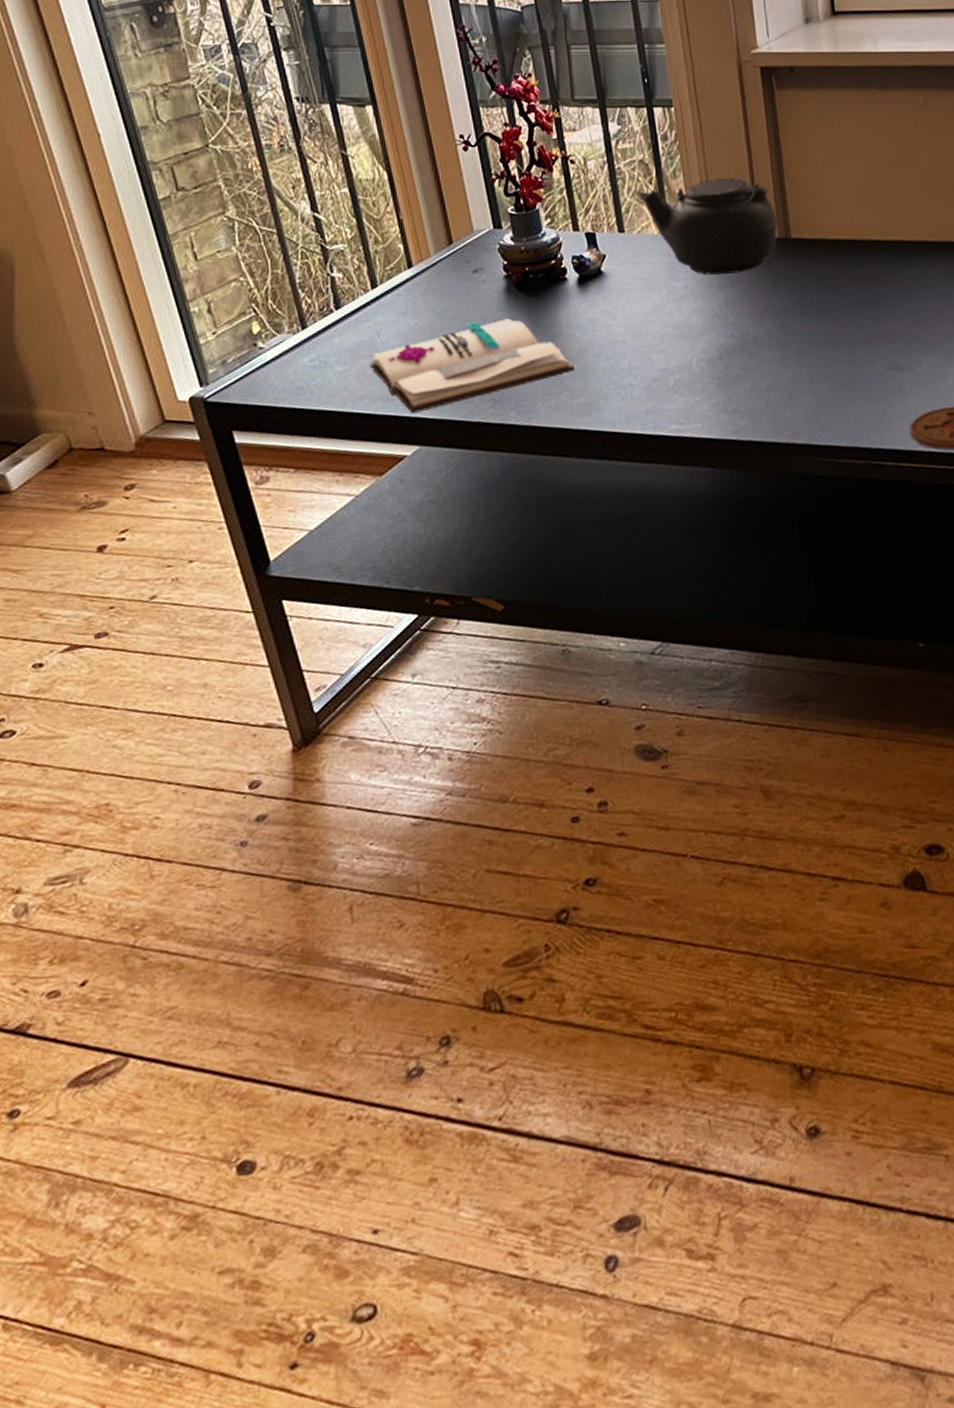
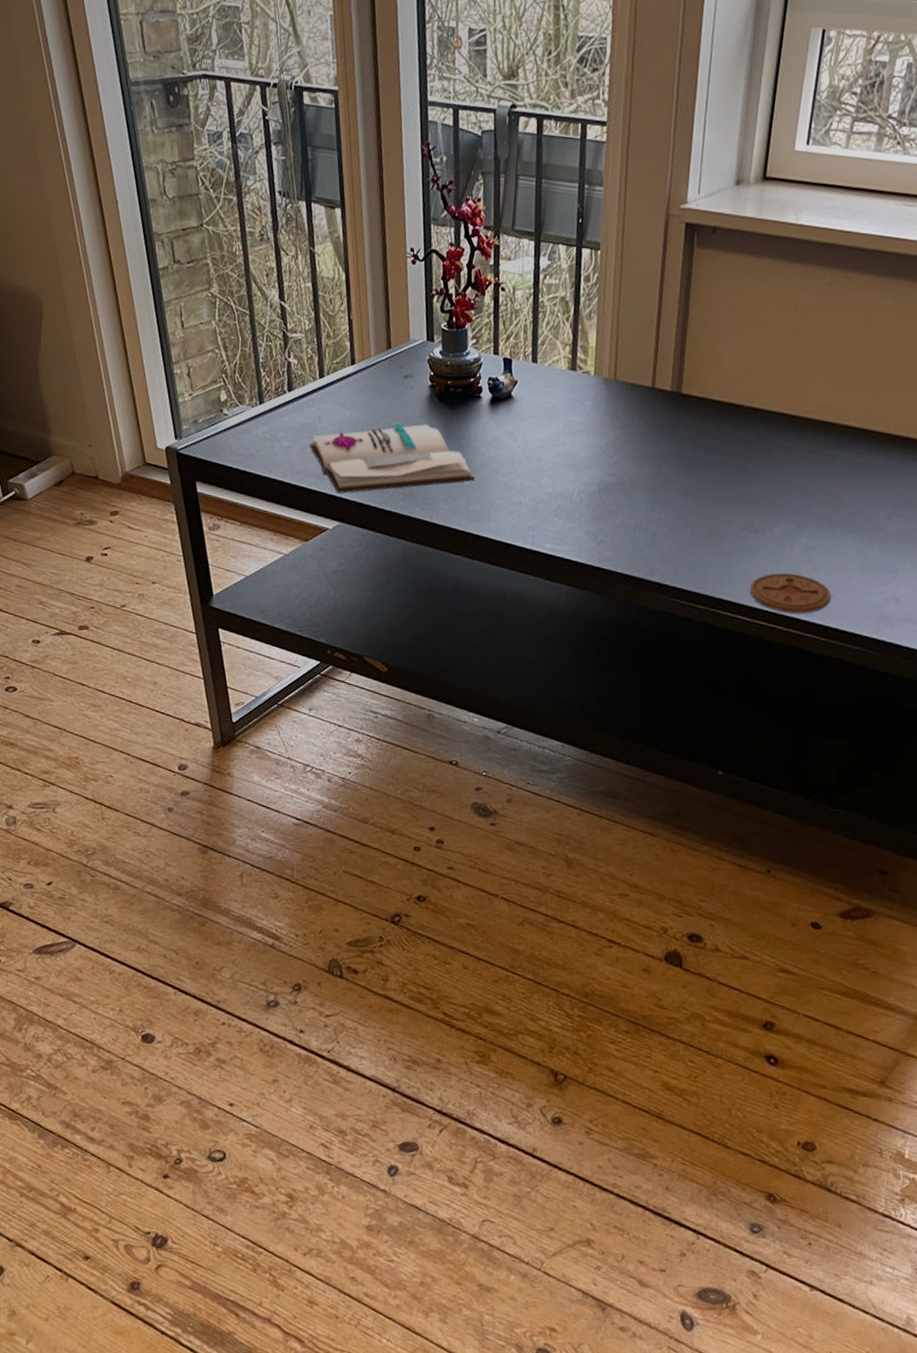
teapot: present [637,178,778,275] -> none [554,325,674,418]

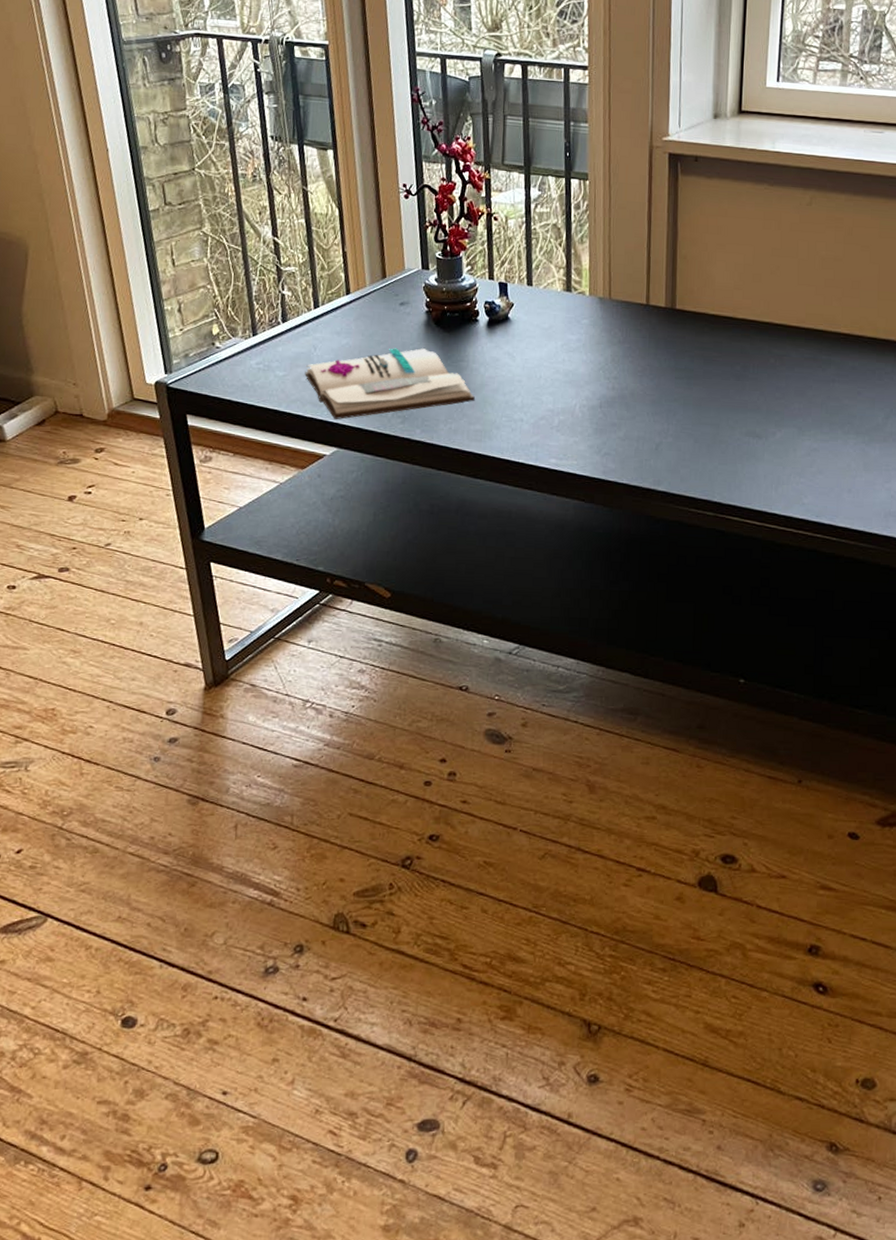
coaster: present [750,573,831,614] -> none [757,476,838,515]

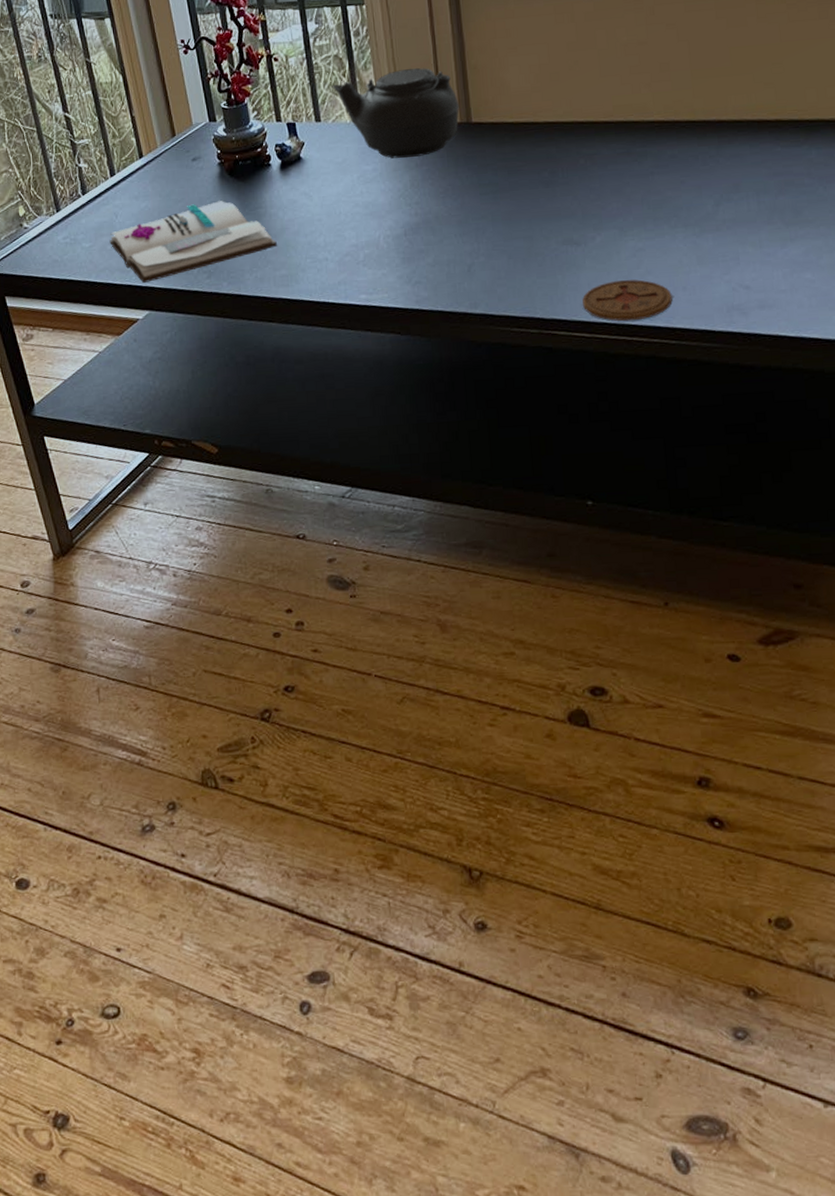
teapot: none [547,248,667,334] -> present [332,68,460,159]
coaster: none [757,476,838,515] -> present [582,279,673,322]

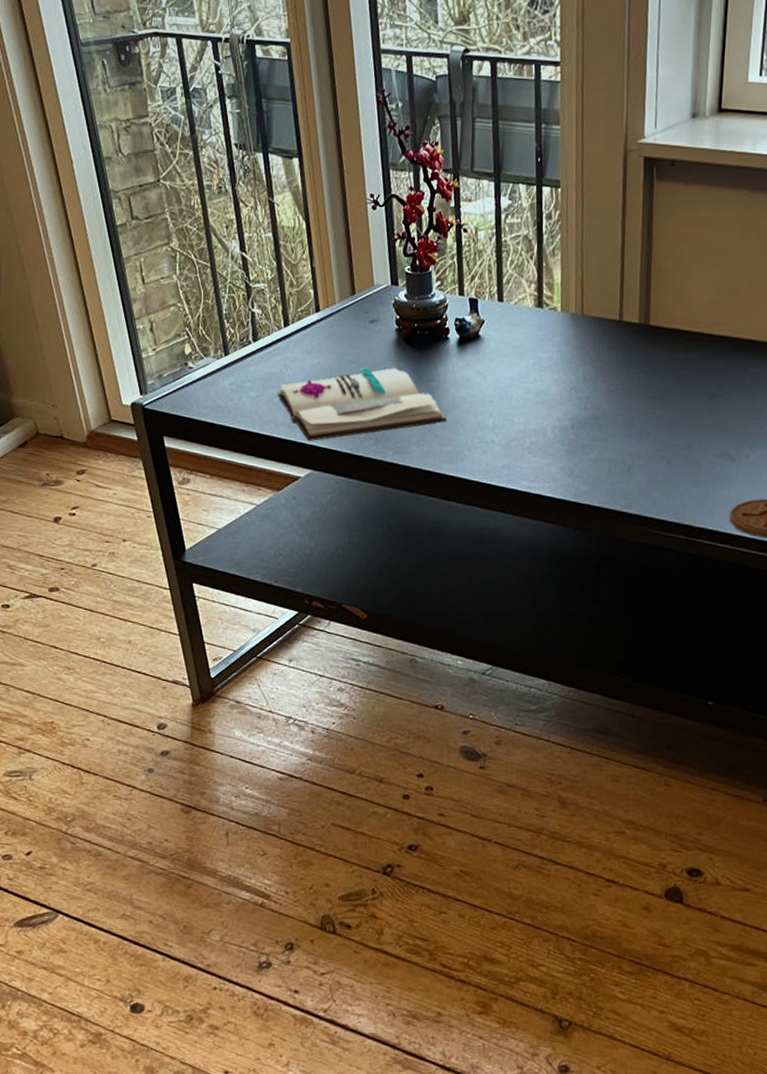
teapot: present [332,68,460,159] -> none [518,261,641,352]

